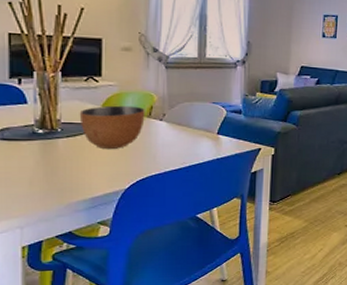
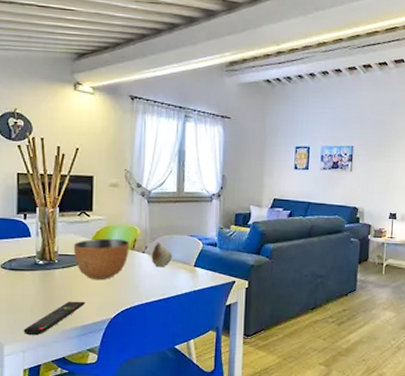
remote control: none [20,172,95,211] -> present [23,301,85,336]
fruit: none [170,109,194,136] -> present [151,241,173,268]

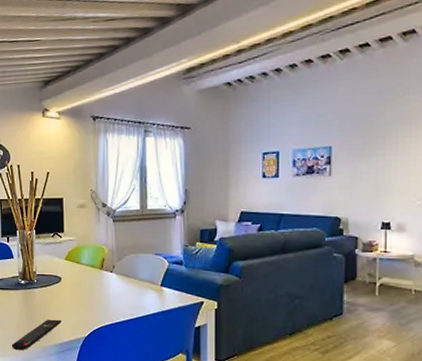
bowl: present [73,238,129,280] -> none [49,258,98,300]
fruit: present [151,241,173,268] -> none [119,261,140,287]

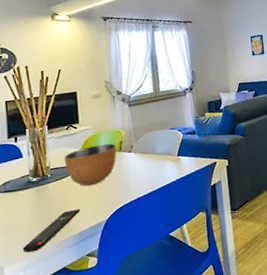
bowl: none [49,258,98,300] -> present [64,143,117,186]

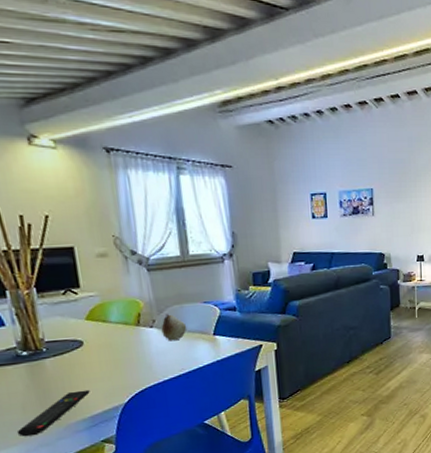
bowl: present [64,143,117,186] -> none [62,315,134,365]
fruit: none [137,139,157,163] -> present [161,313,187,341]

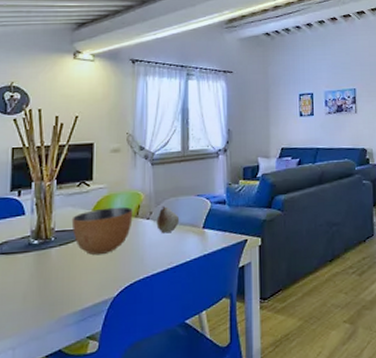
remote control: present [16,389,90,437] -> none [13,281,85,329]
bowl: none [62,315,134,365] -> present [71,206,133,256]

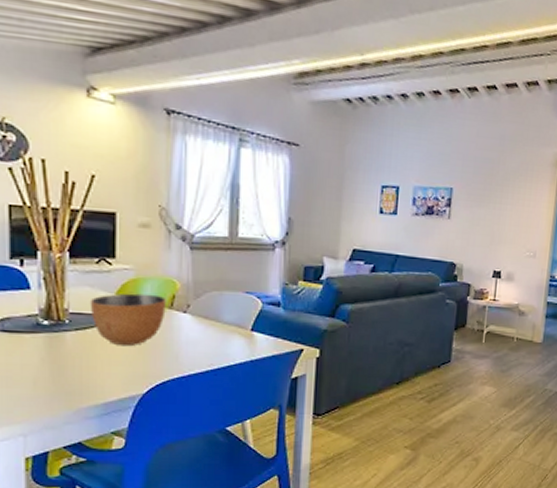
fruit: present [156,205,180,234] -> none [195,299,224,332]

